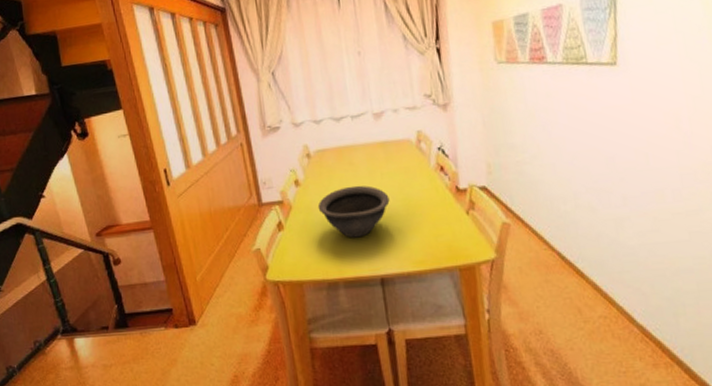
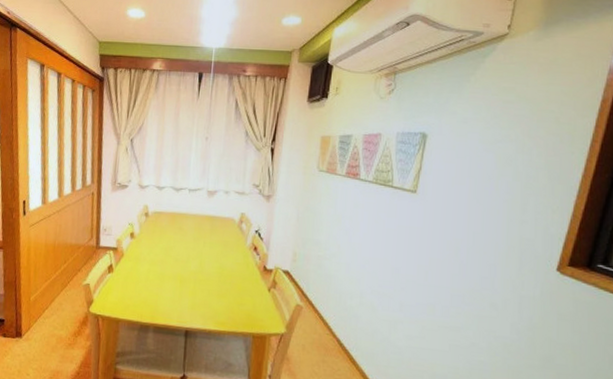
bowl: present [317,185,390,238] -> none [145,247,207,292]

